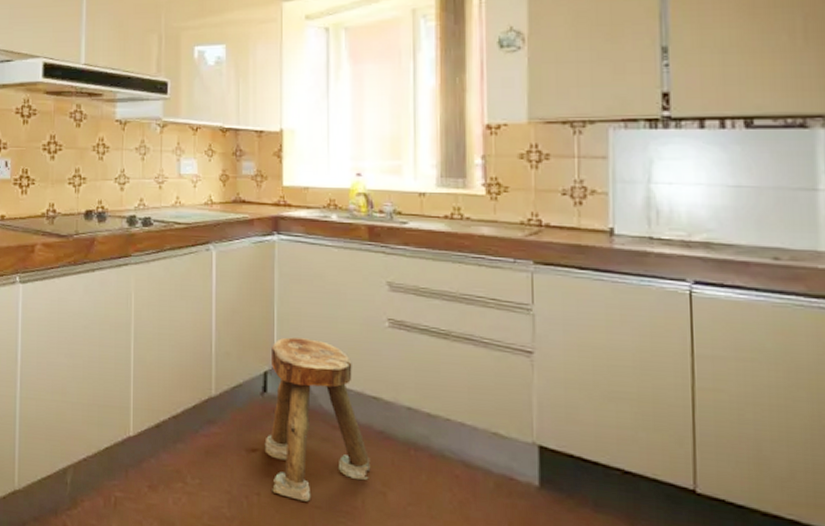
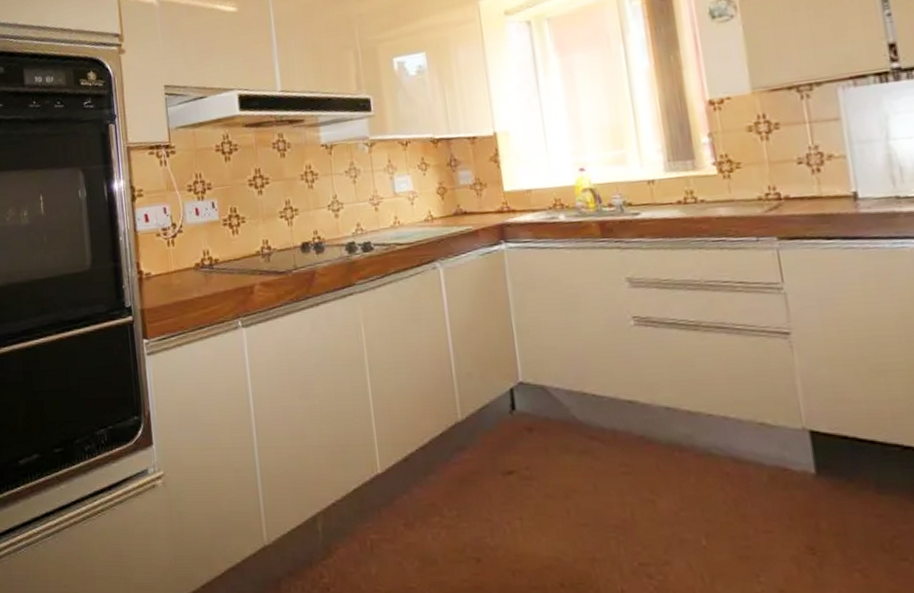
stool: present [264,337,371,502] -> none [514,348,636,520]

